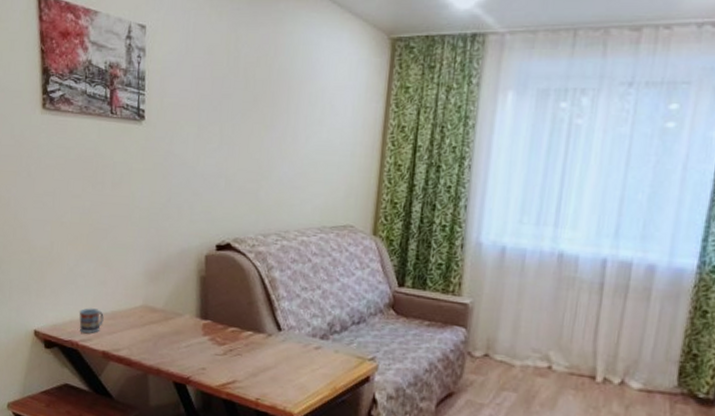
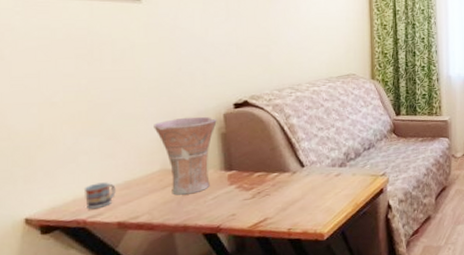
vase: none [140,253,198,337] -> present [154,116,217,195]

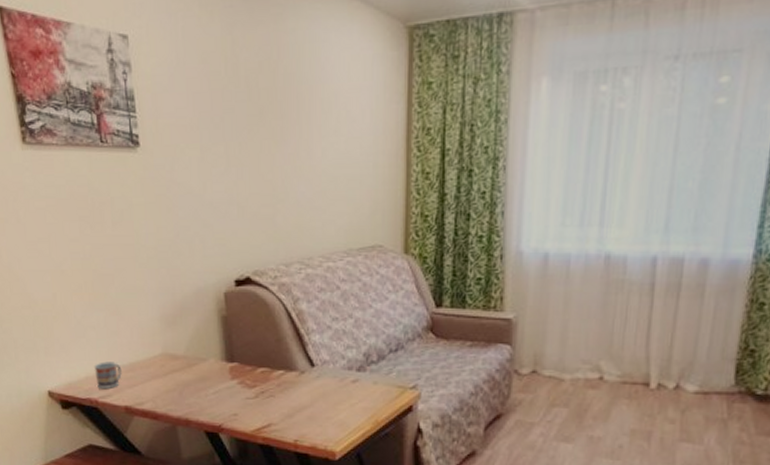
vase: present [154,116,217,195] -> none [154,294,217,385]

